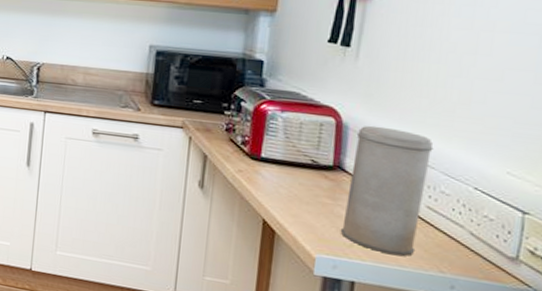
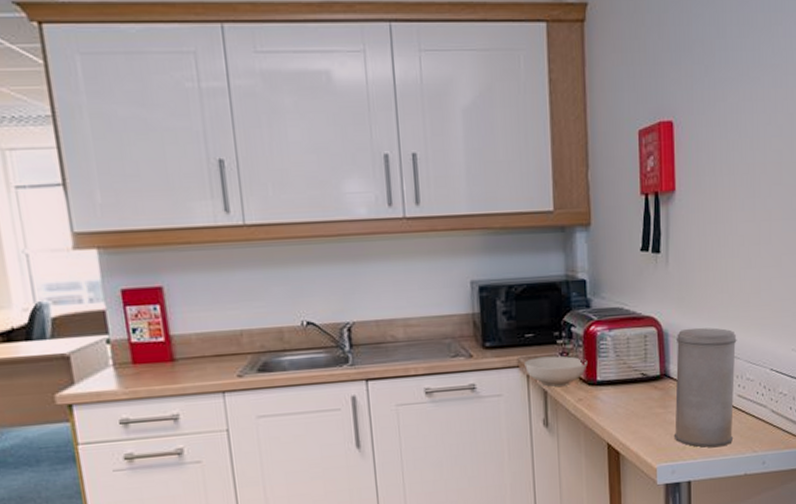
bowl: none [188,122,254,155] -> present [524,356,588,387]

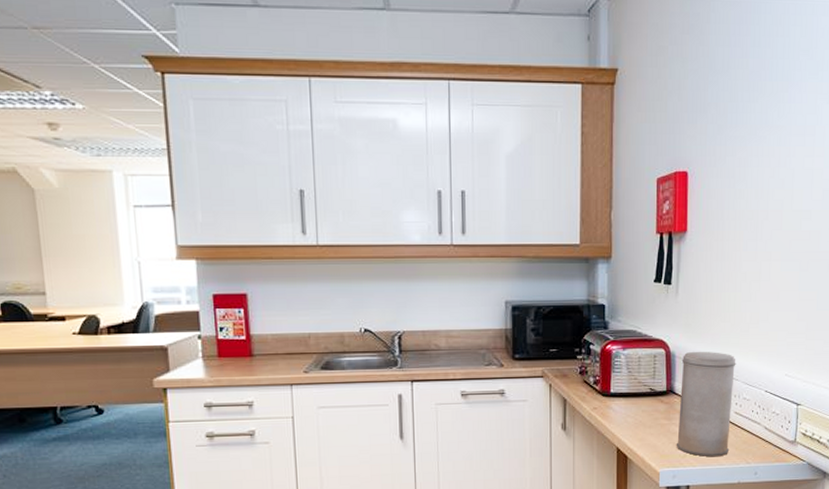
bowl: present [524,356,588,387] -> none [548,369,603,396]

